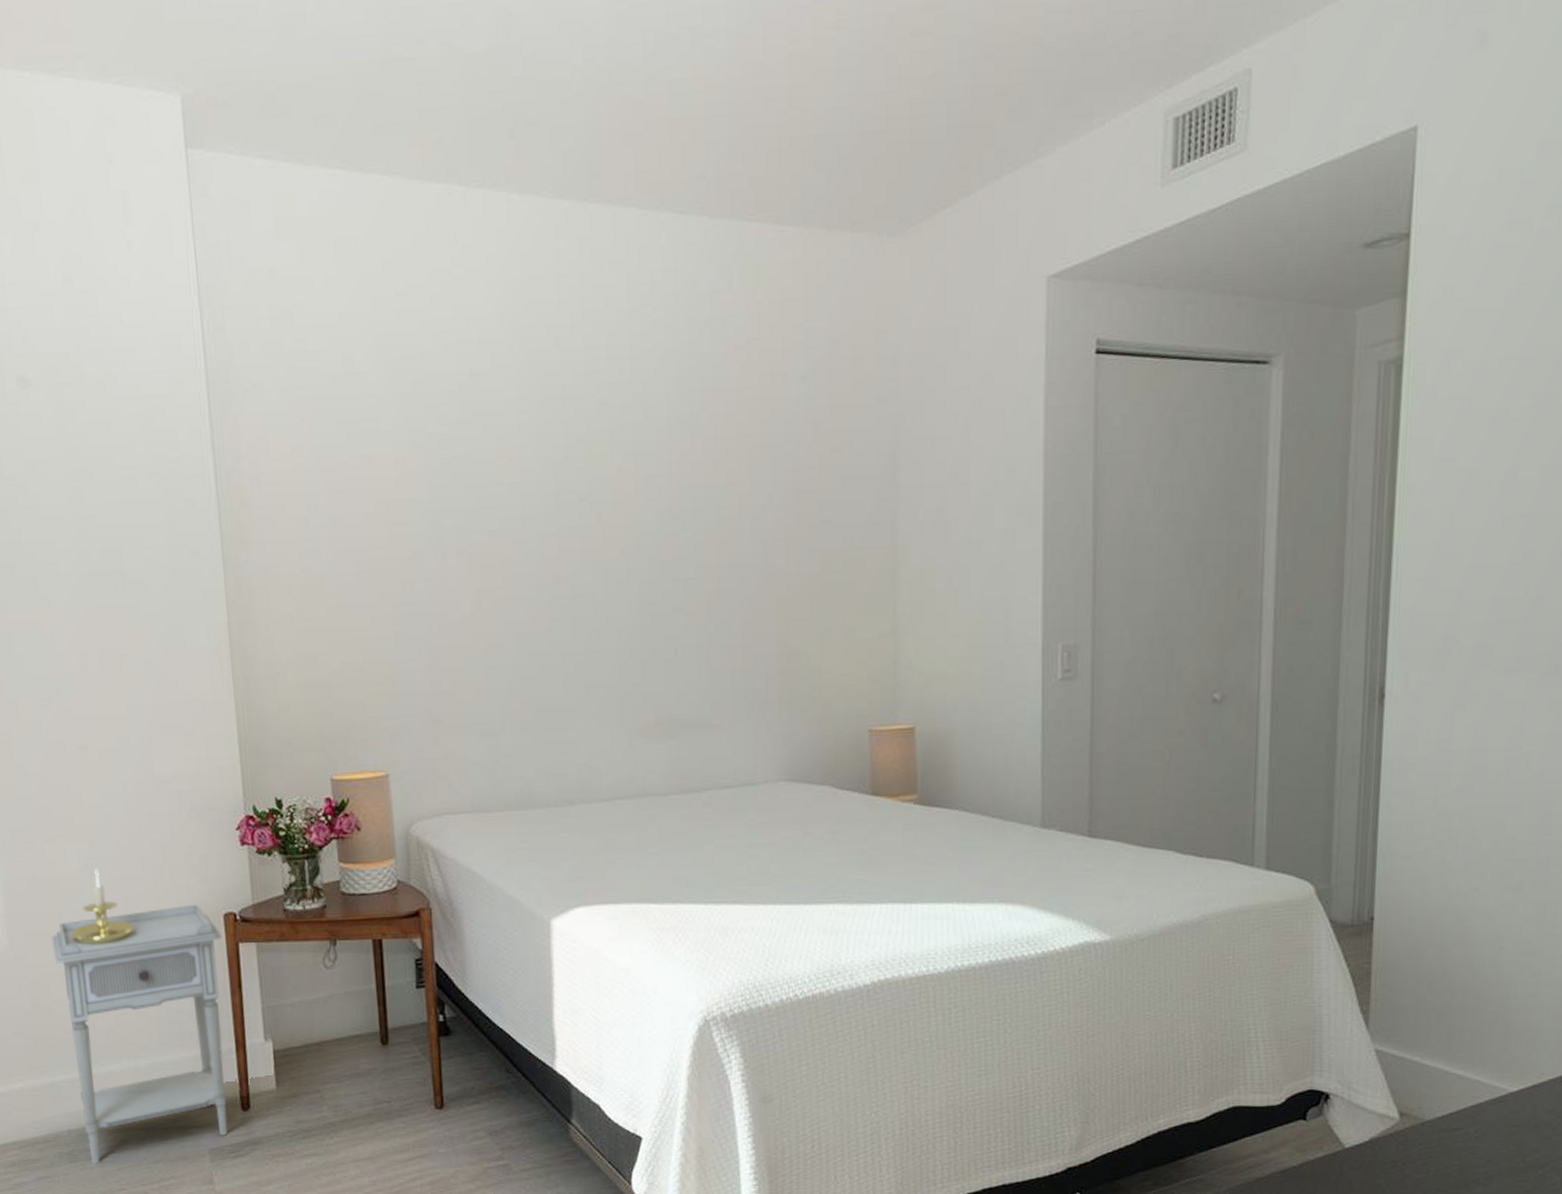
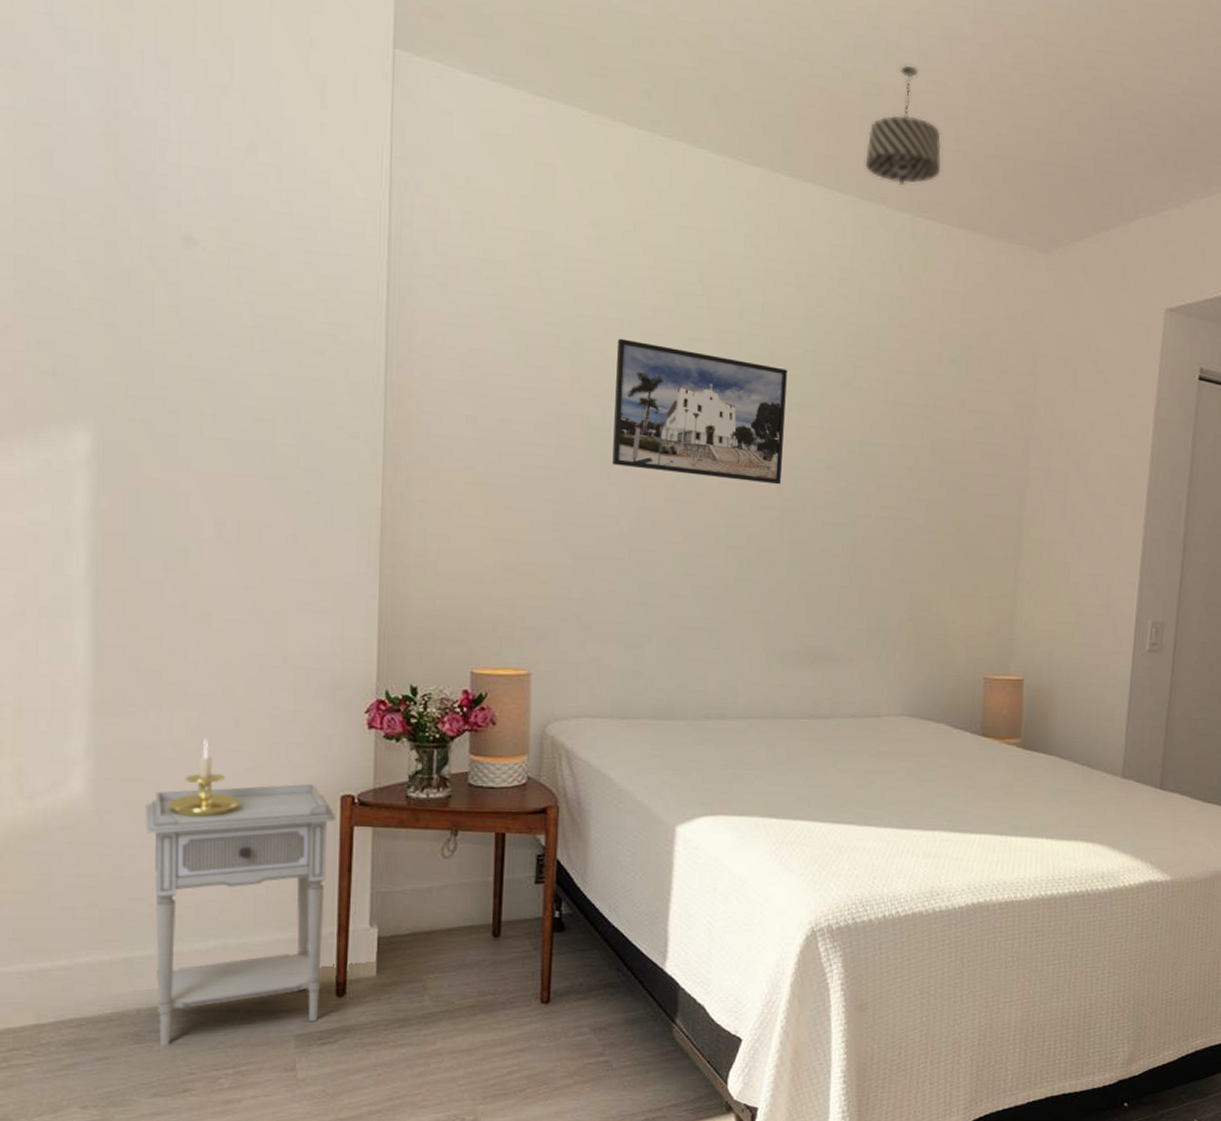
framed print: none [437,411,624,548] -> present [612,338,787,485]
pendant light: none [679,50,766,189] -> present [865,65,942,185]

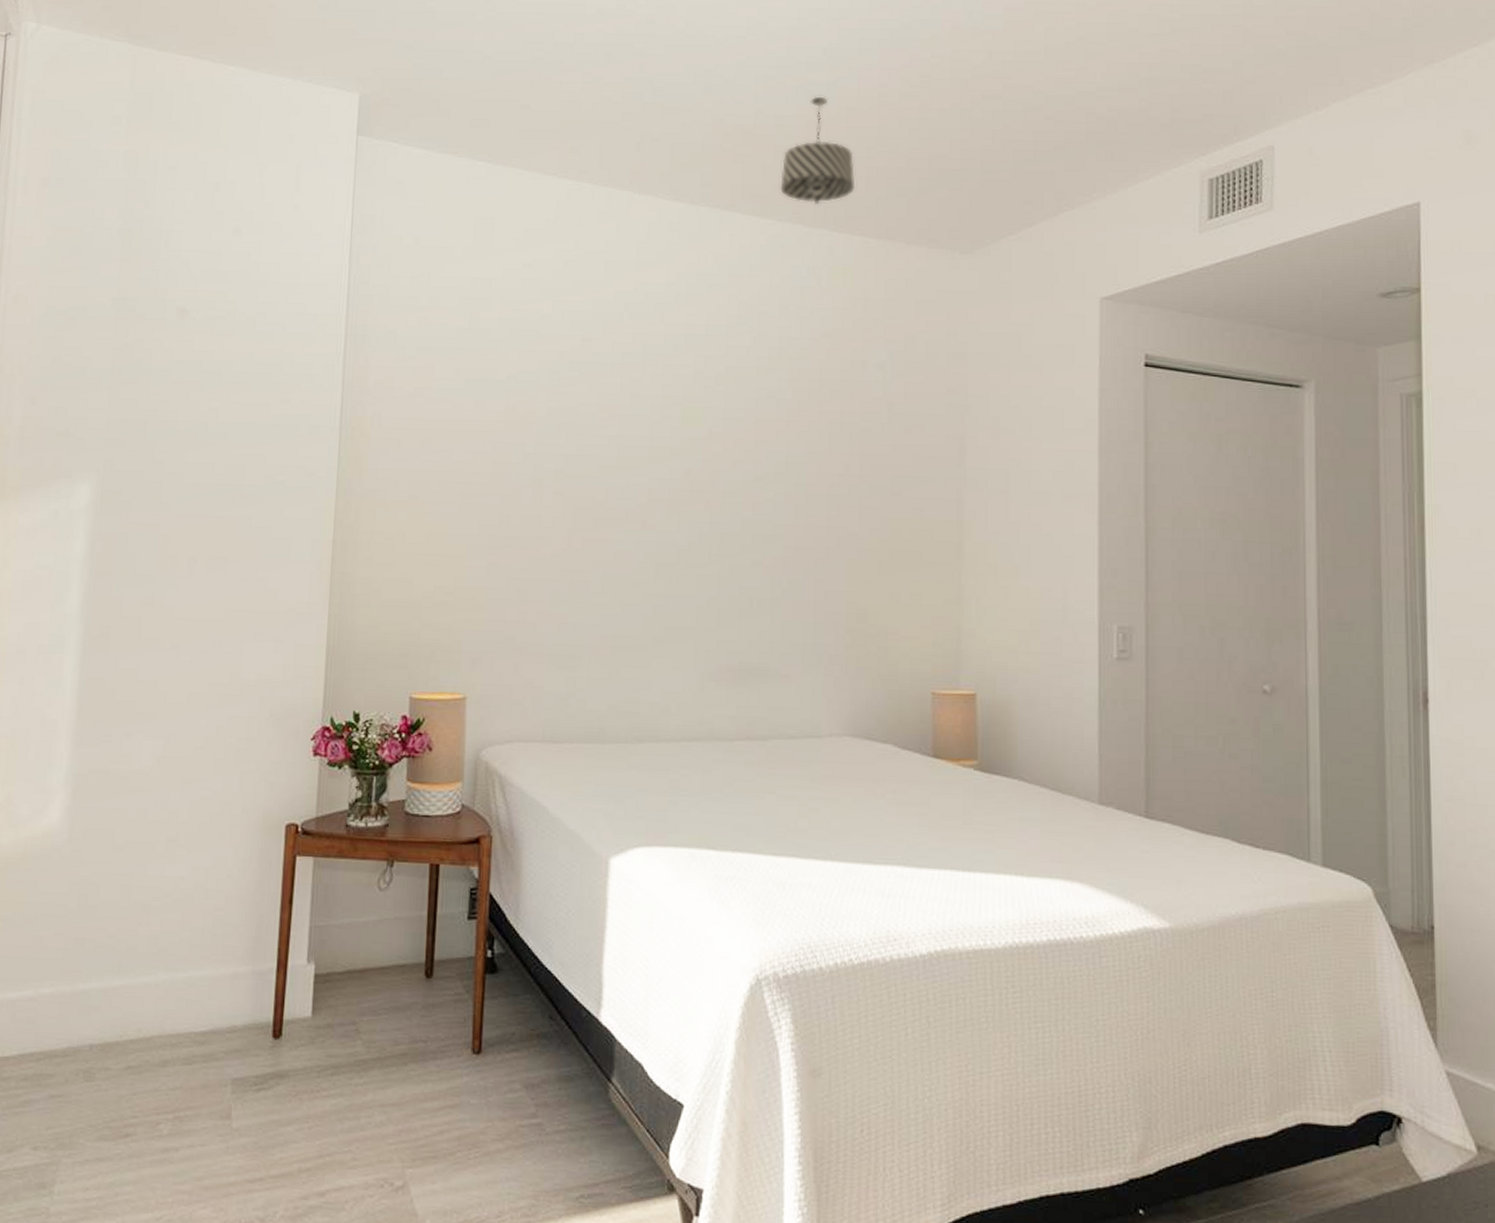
nightstand: present [145,783,336,1046] -> none [108,812,280,1085]
candle holder: present [168,738,241,818] -> none [131,767,196,847]
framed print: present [612,338,787,485] -> none [544,368,712,499]

